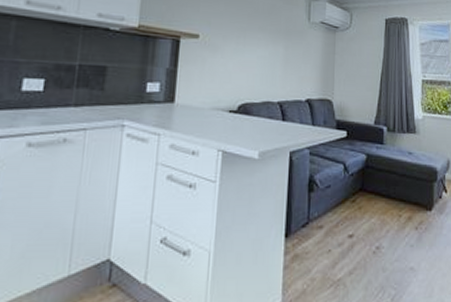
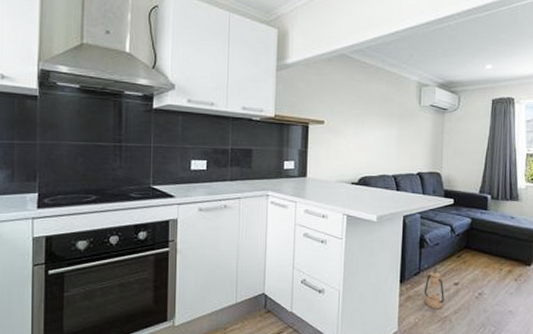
lantern: none [314,216,337,271] -> present [425,267,444,310]

